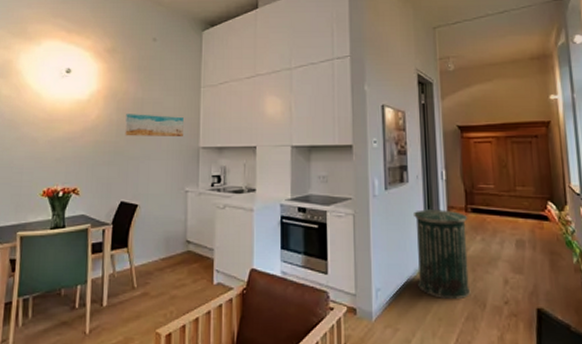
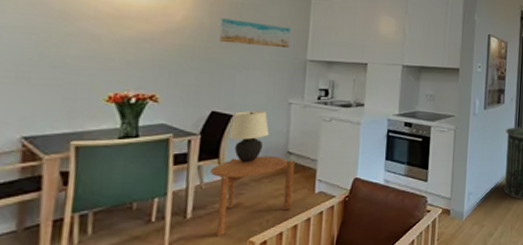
side table: none [121,244,193,327] -> present [211,155,295,237]
table lamp: none [135,201,169,252] -> present [229,111,269,163]

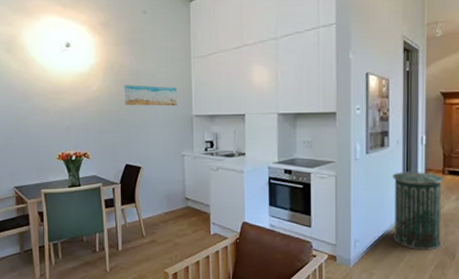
side table: present [211,155,295,237] -> none [131,201,193,267]
table lamp: present [229,111,269,163] -> none [140,163,170,207]

